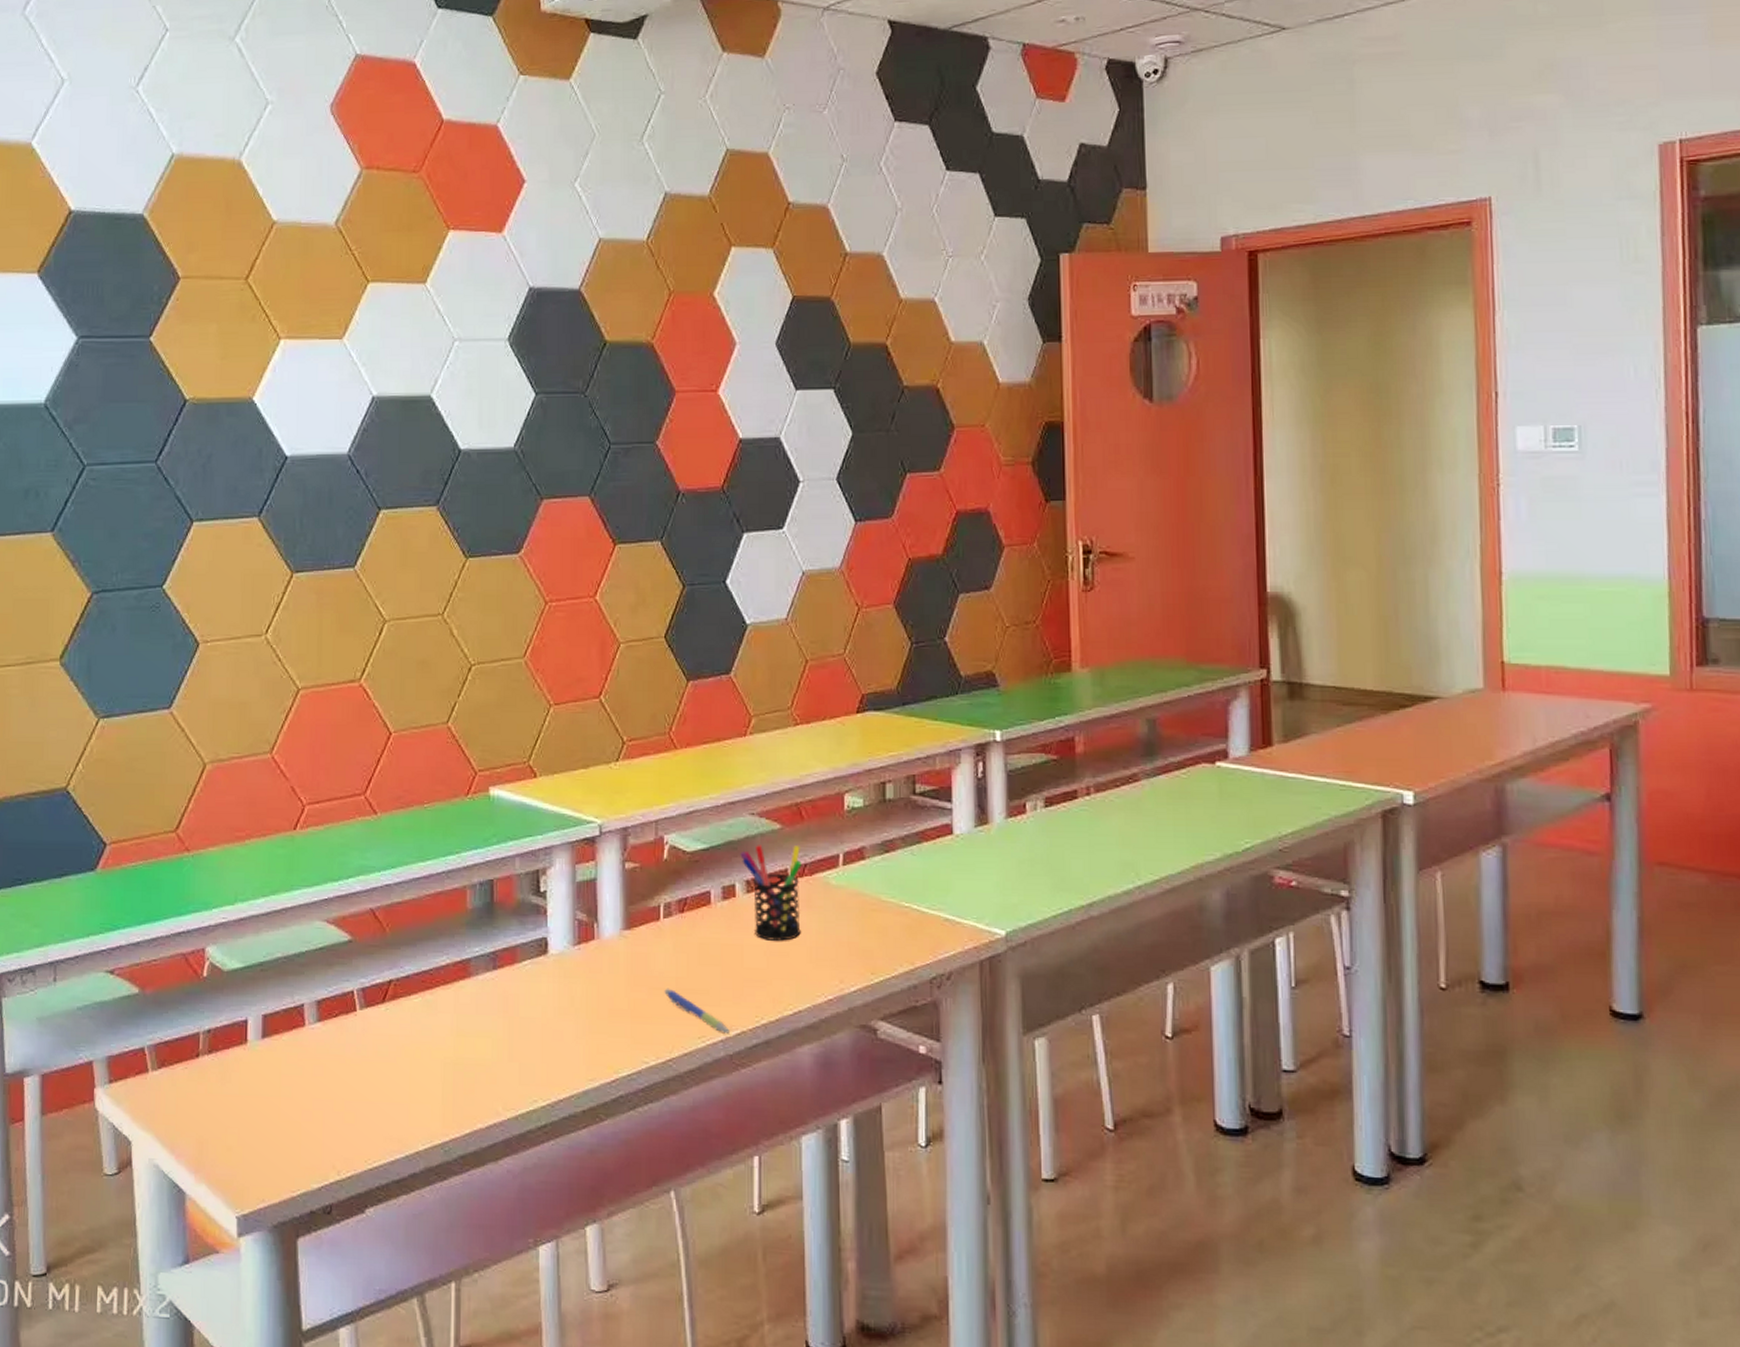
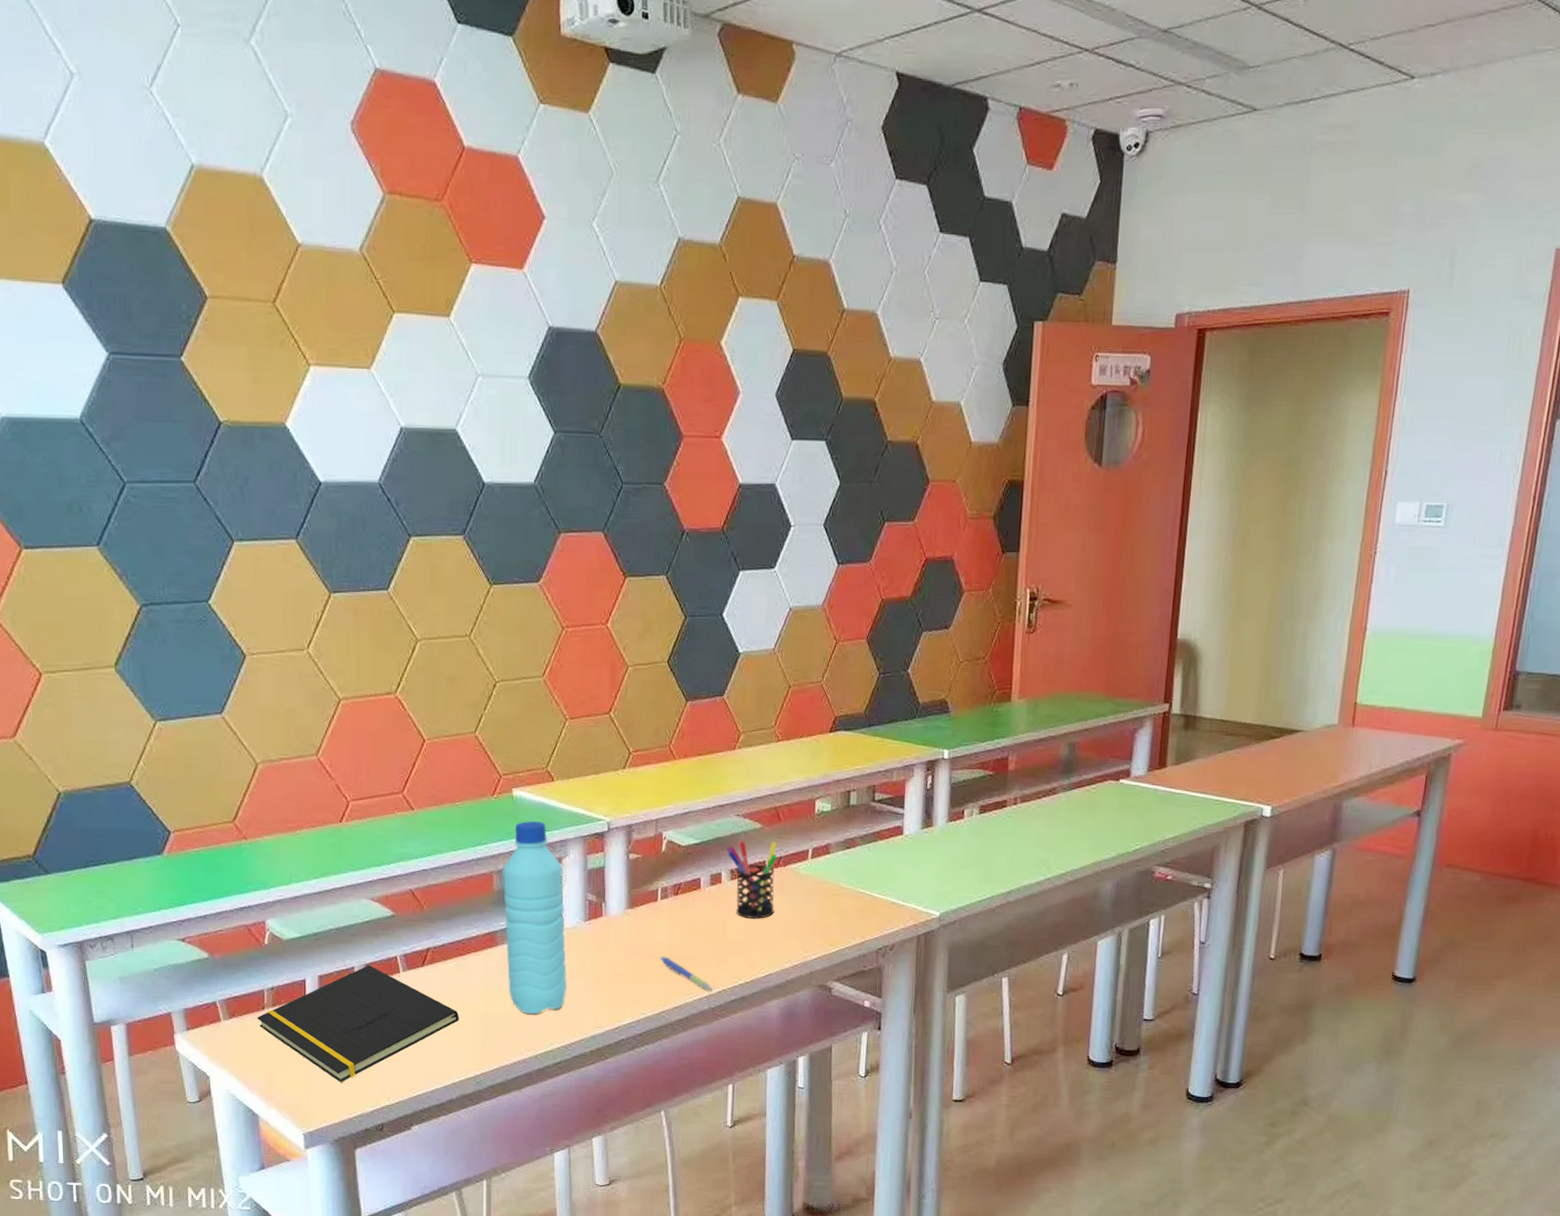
notepad: none [190,1002,425,1150] -> present [257,965,459,1082]
water bottle: none [477,825,552,1064] -> present [502,821,567,1015]

